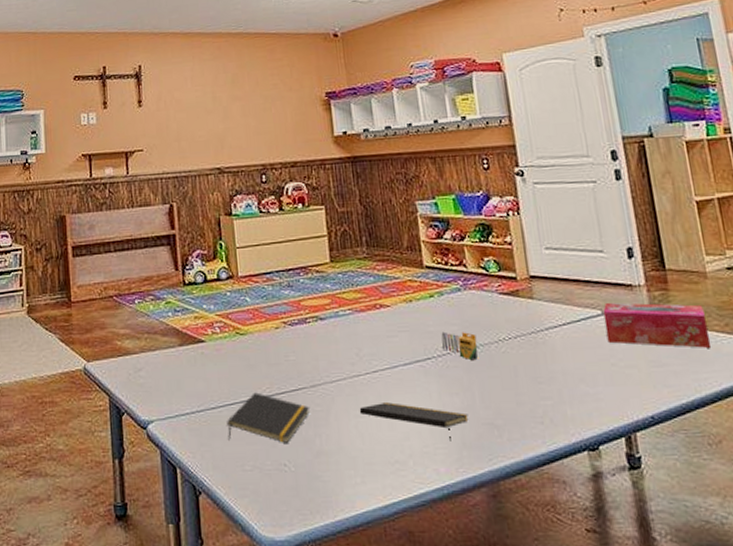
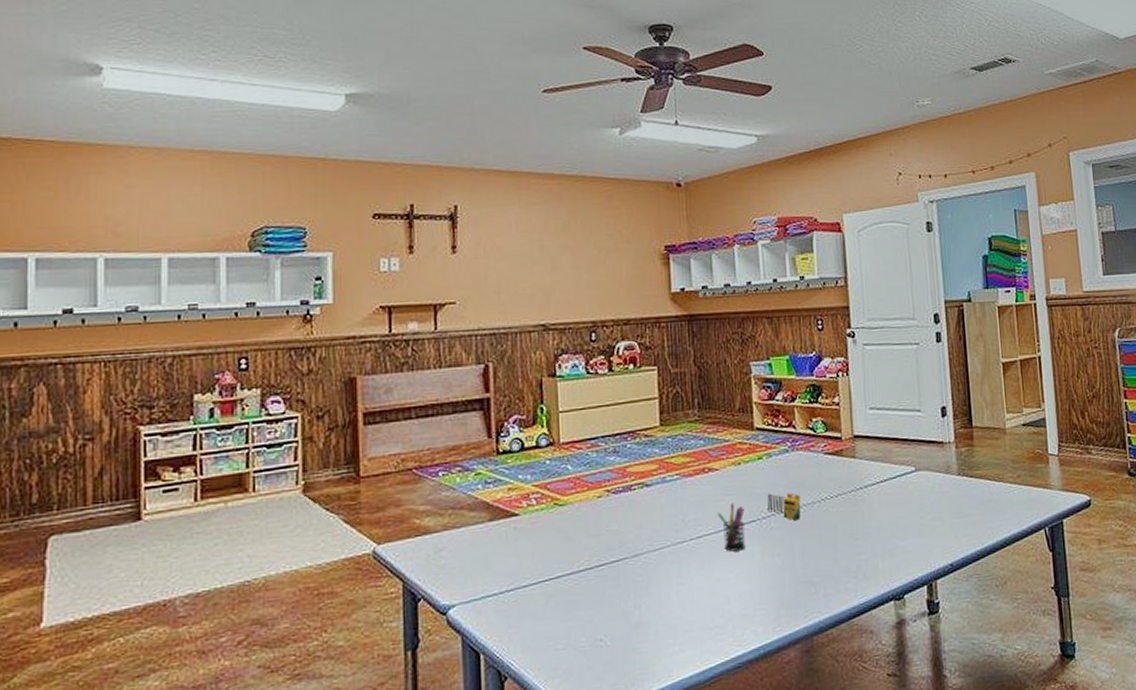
notepad: present [227,392,310,443] -> none [539,566,631,619]
notepad: present [359,402,469,441] -> none [681,567,788,602]
pen holder: none [391,339,422,388] -> present [717,503,745,552]
tissue box: present [603,302,710,348] -> none [916,459,1004,499]

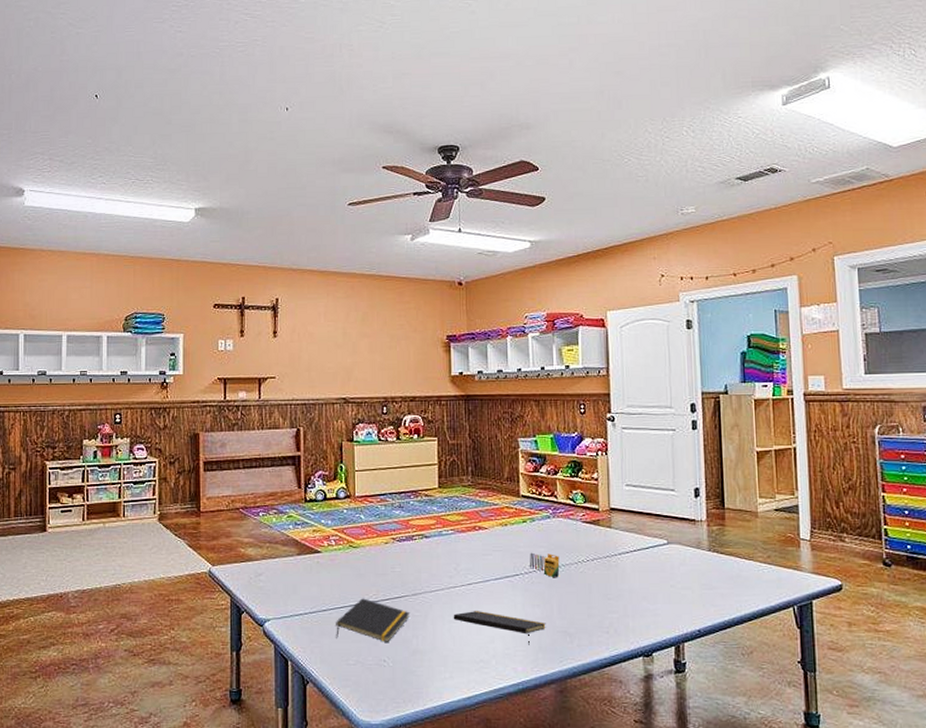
notepad: none [539,566,631,619] -> present [336,598,411,642]
notepad: none [681,567,788,602] -> present [453,611,546,645]
pen holder: present [717,503,745,552] -> none [485,558,509,599]

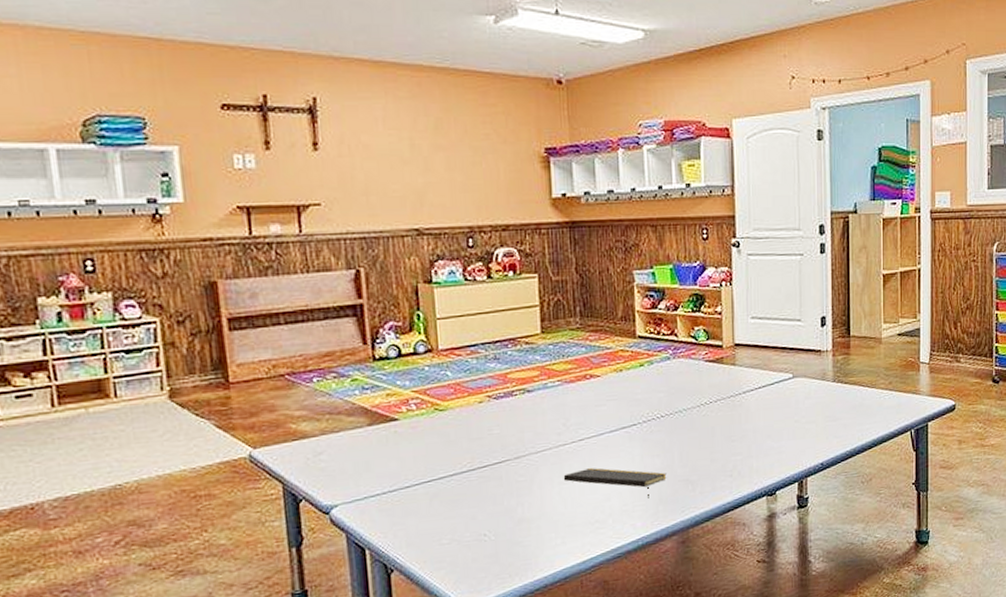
notepad: present [336,598,411,642] -> none [423,468,514,517]
crayon: present [530,552,560,578] -> none [648,398,681,425]

